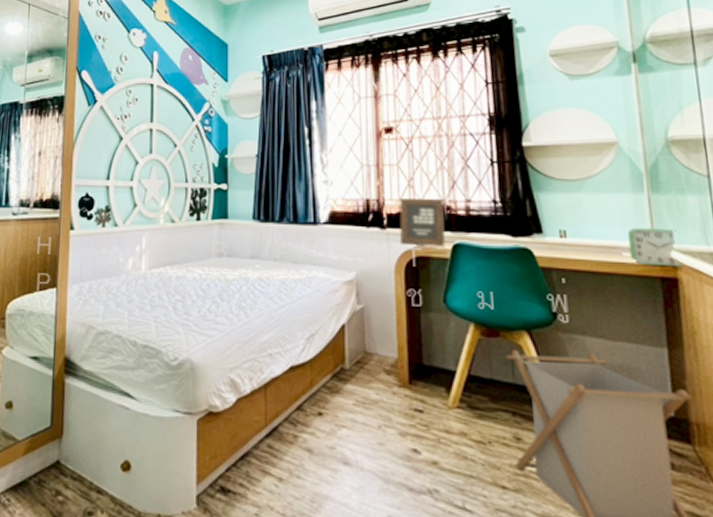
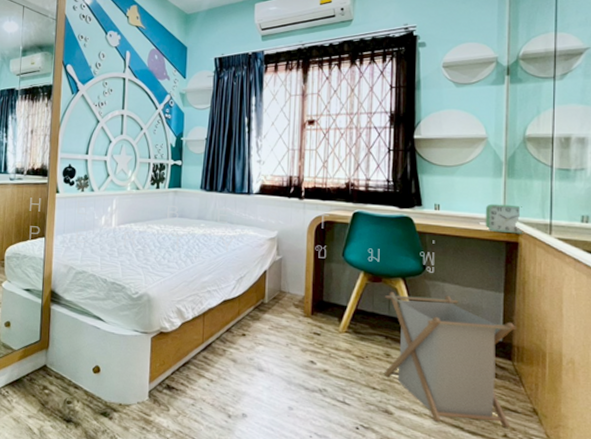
picture frame: present [399,197,446,247] -> none [314,175,350,215]

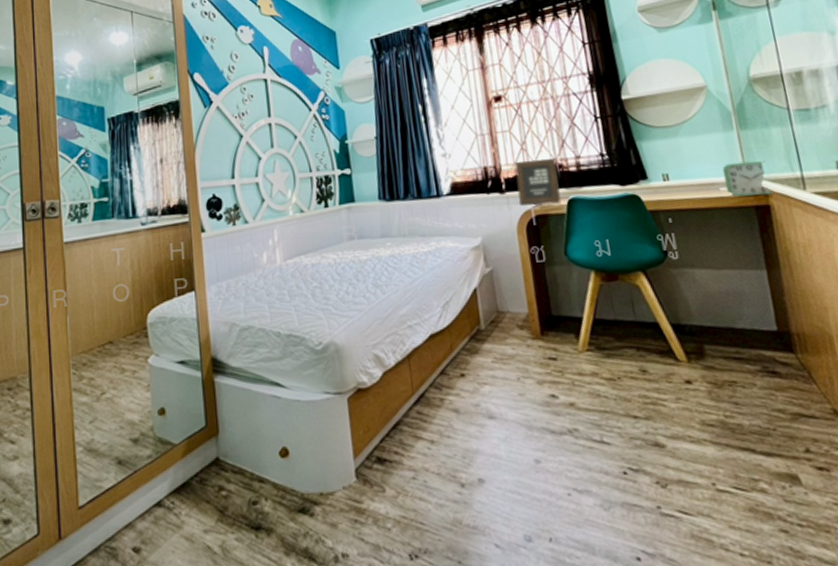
picture frame: none [314,175,350,215] -> present [515,157,562,206]
laundry basket: present [385,292,517,428] -> none [626,283,810,447]

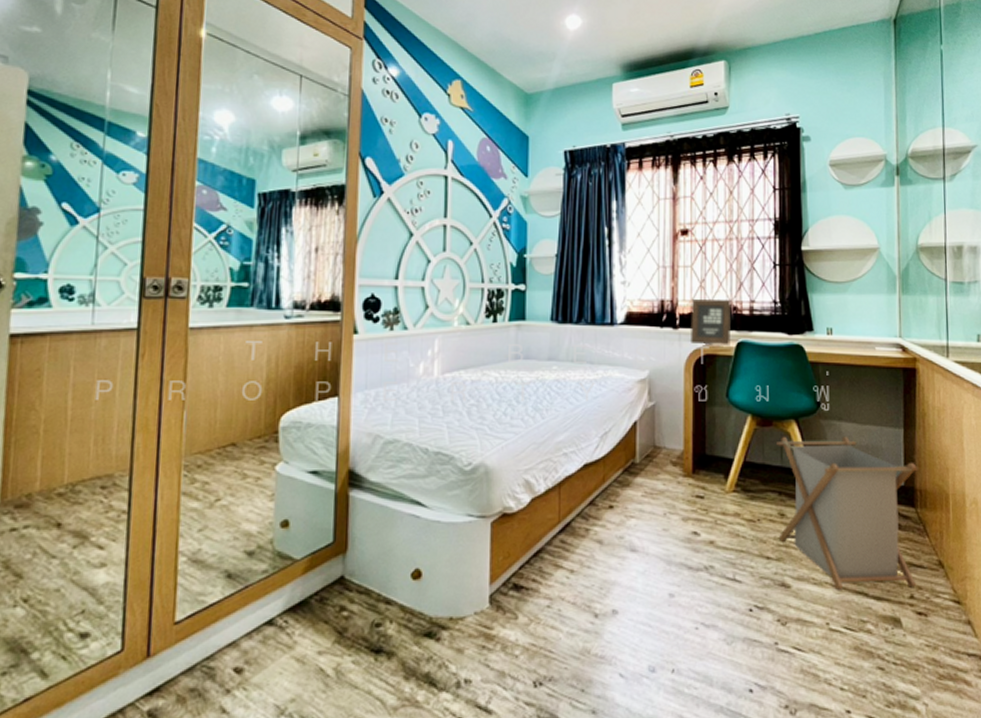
laundry basket: none [626,283,810,447] -> present [777,436,918,590]
alarm clock: present [722,161,775,197] -> none [880,325,922,359]

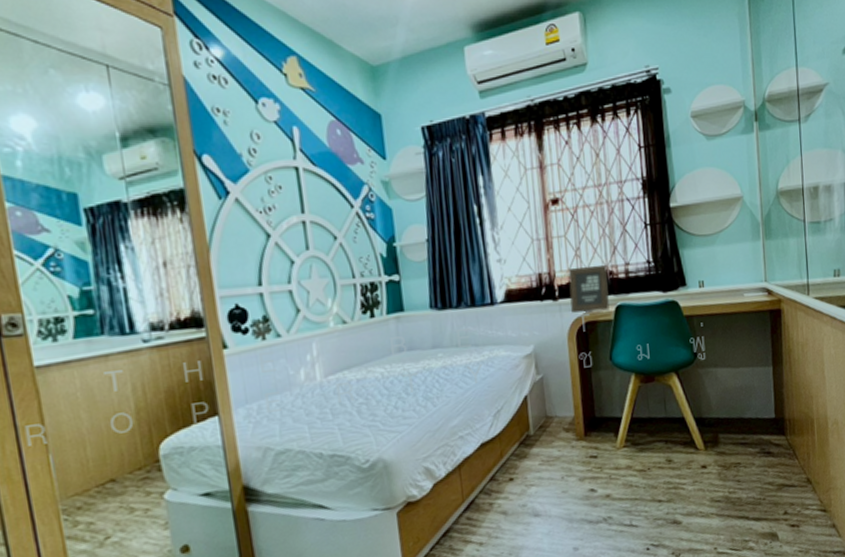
laundry basket: present [777,436,918,590] -> none [660,380,789,518]

